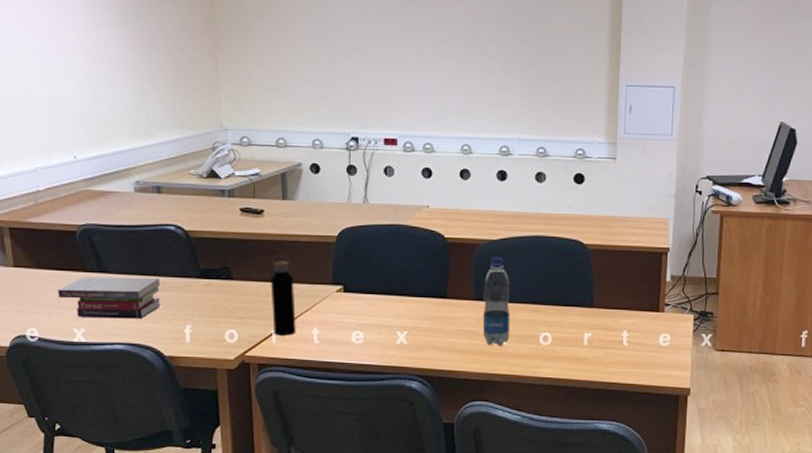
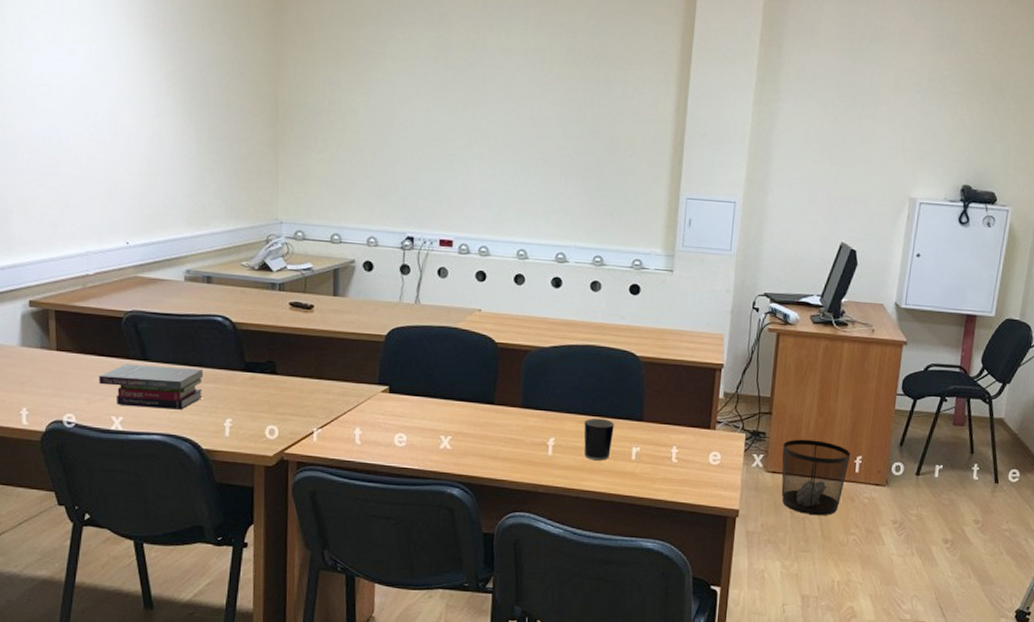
water bottle: present [270,255,296,336] -> none [314,352,340,435]
bottle: present [482,256,511,346] -> none [528,364,559,456]
mug: none [536,306,565,348] -> present [583,418,614,461]
waste bin: none [730,317,797,390] -> present [781,439,851,516]

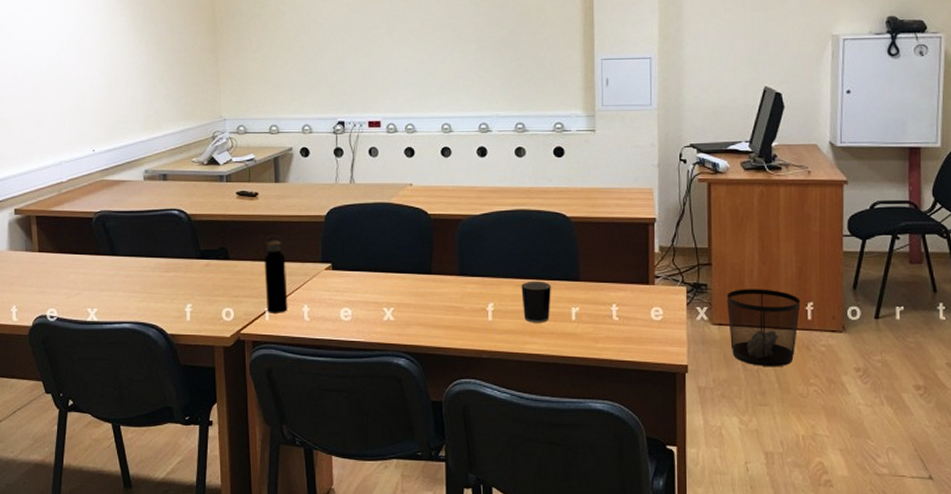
books: present [99,363,204,410] -> none [75,259,165,299]
water bottle: none [314,352,340,435] -> present [264,235,288,313]

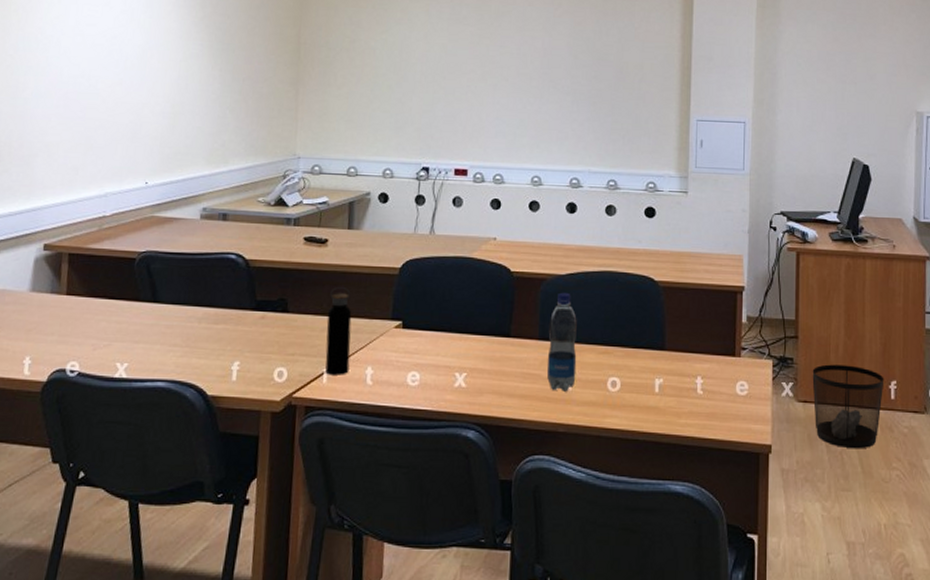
bottle: none [467,231,496,322] -> present [546,292,577,392]
mug: present [521,281,551,323] -> none [604,348,635,395]

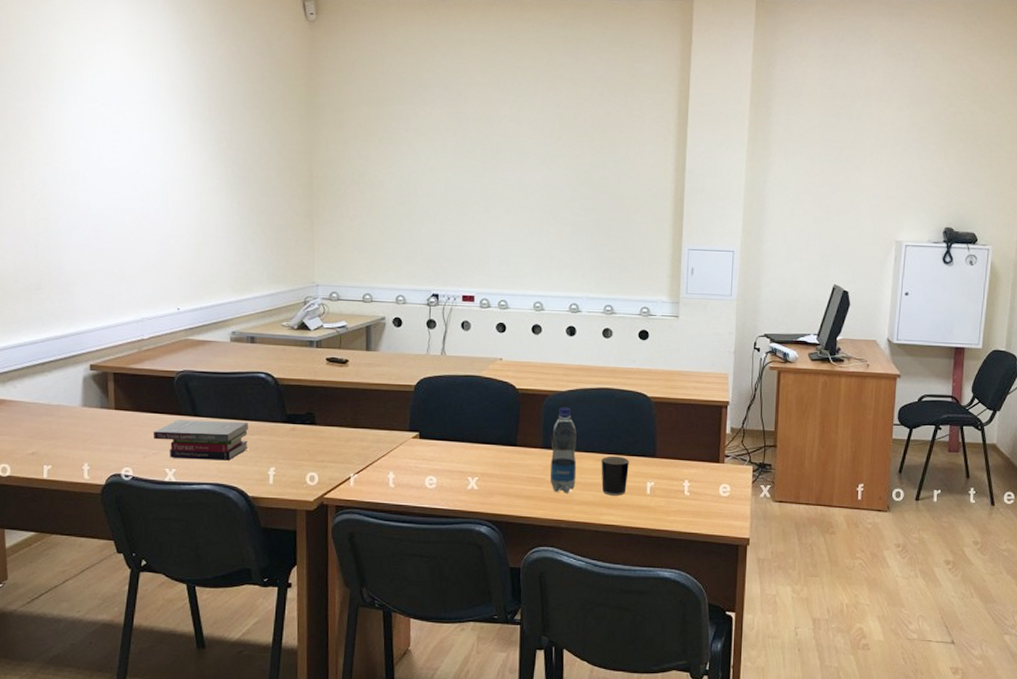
books: none [106,306,214,354] -> present [154,419,249,461]
water bottle: present [325,287,352,375] -> none [351,403,374,479]
mug: none [604,348,635,395] -> present [601,456,629,496]
waste bin: present [812,364,884,449] -> none [788,469,853,542]

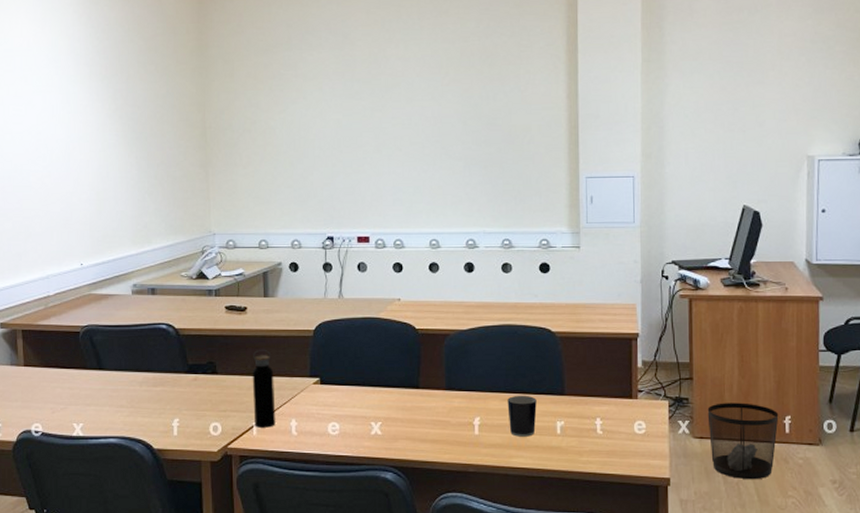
books: present [154,419,249,461] -> none [61,373,152,413]
water bottle: none [351,403,374,479] -> present [252,350,276,428]
bottle: present [549,407,577,493] -> none [454,346,482,436]
waste bin: none [788,469,853,542] -> present [707,403,779,480]

